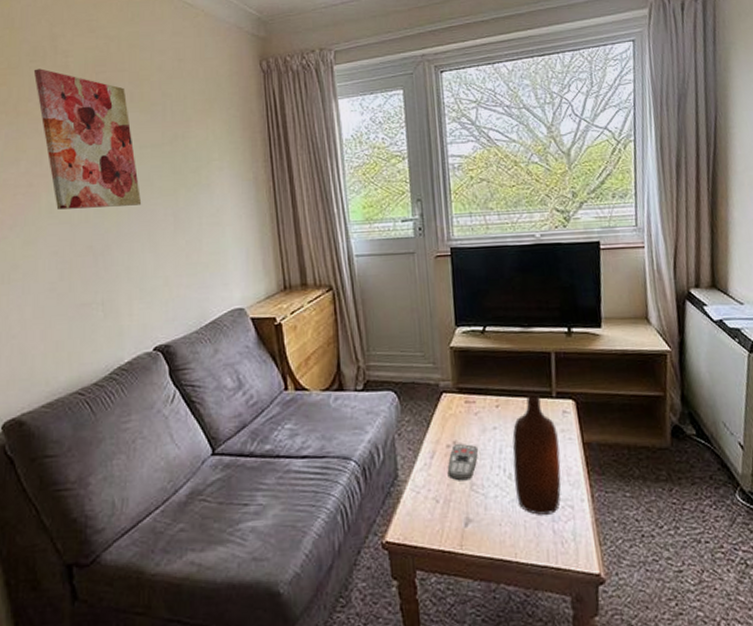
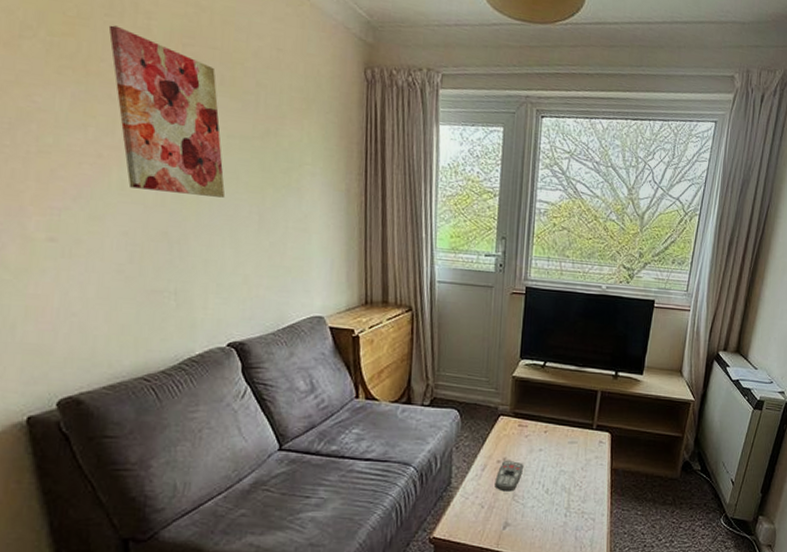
bottle: present [512,394,561,515] -> none [550,425,592,524]

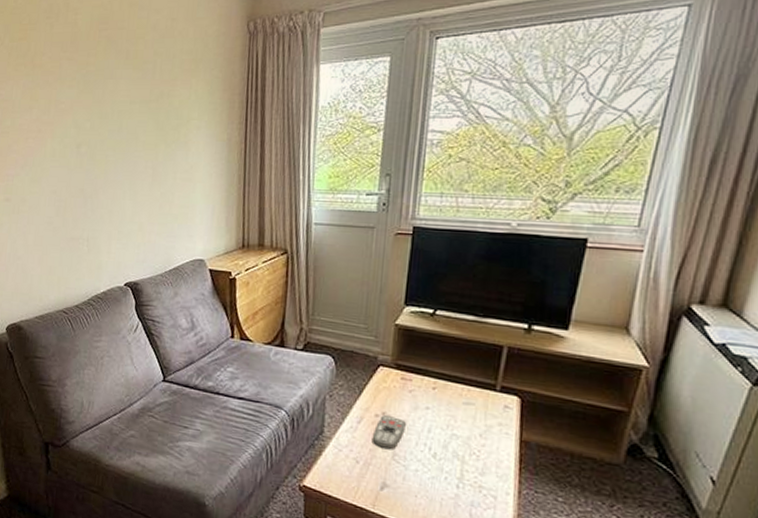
wall art: present [108,25,226,198] -> none [48,25,127,156]

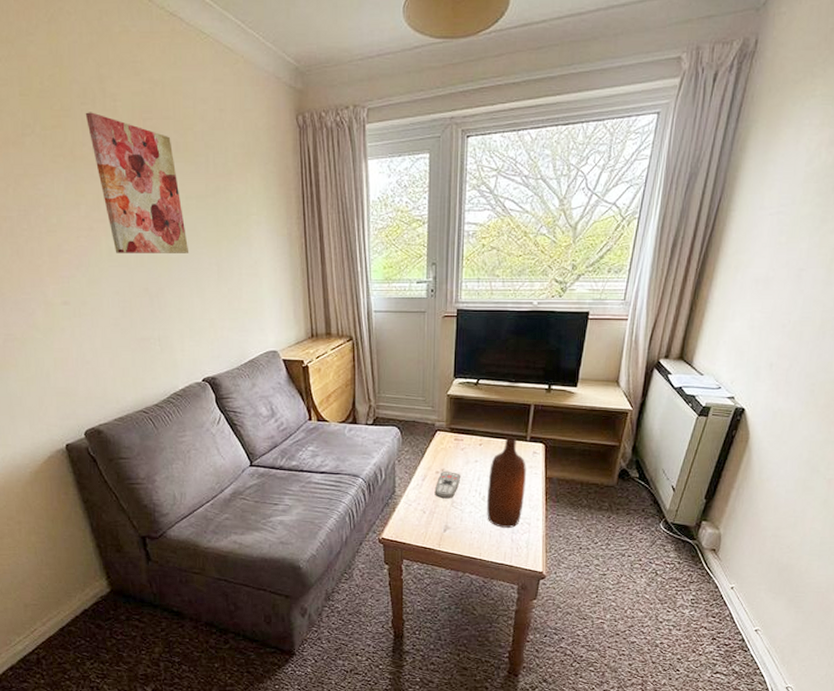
wall art: none [48,25,127,156] -> present [85,112,189,253]
bottle: none [438,383,494,499] -> present [487,437,526,528]

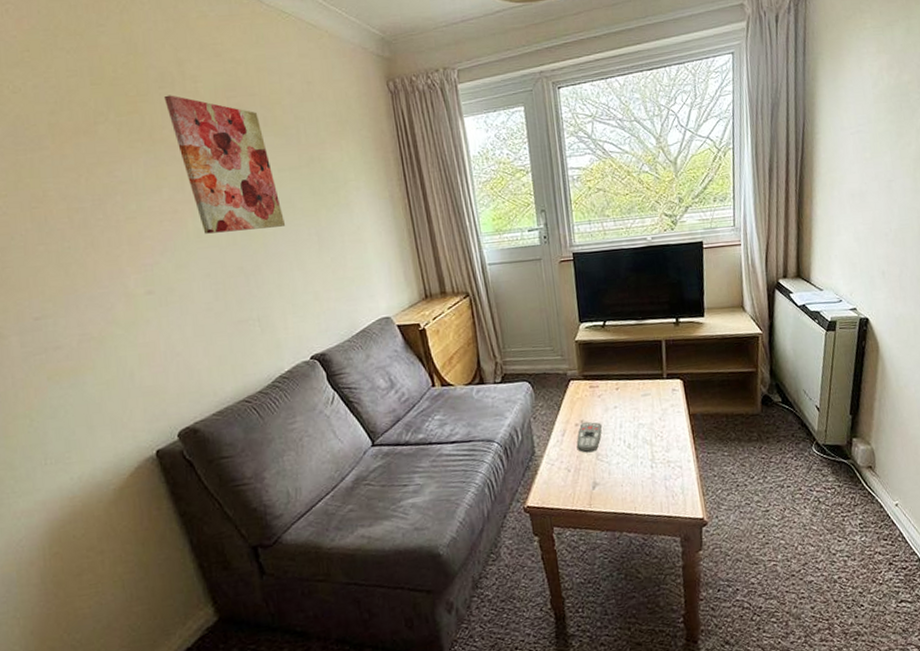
bottle: present [487,437,526,528] -> none [630,377,672,476]

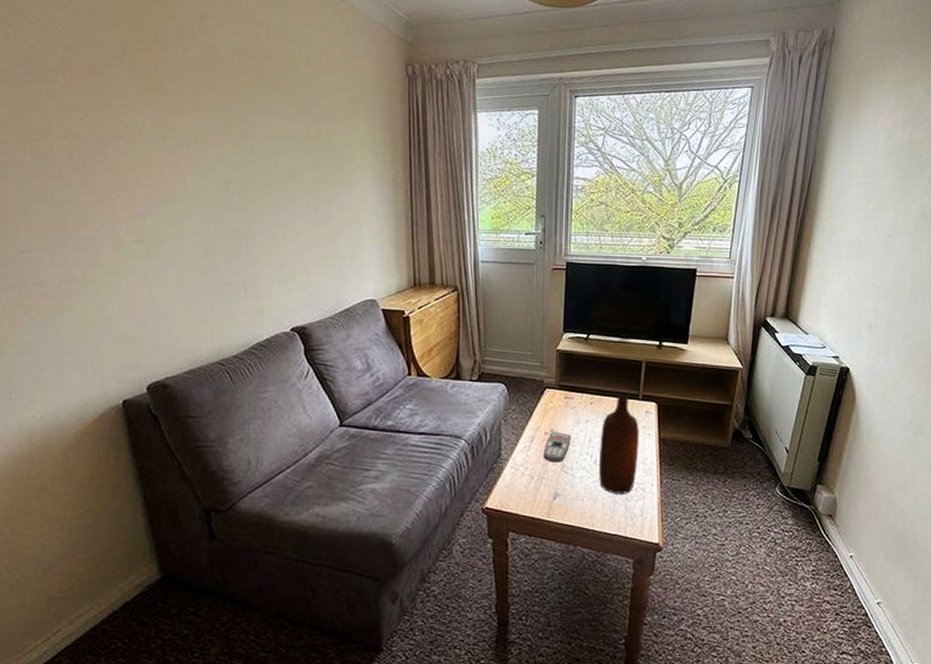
wall art: present [163,95,286,234] -> none [181,47,285,195]
bottle: none [630,377,672,476] -> present [599,396,639,494]

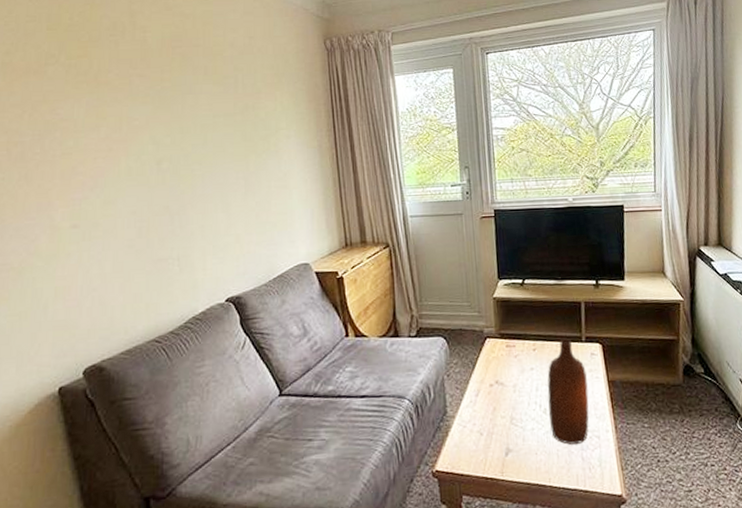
remote control: present [543,432,572,463] -> none [490,383,518,416]

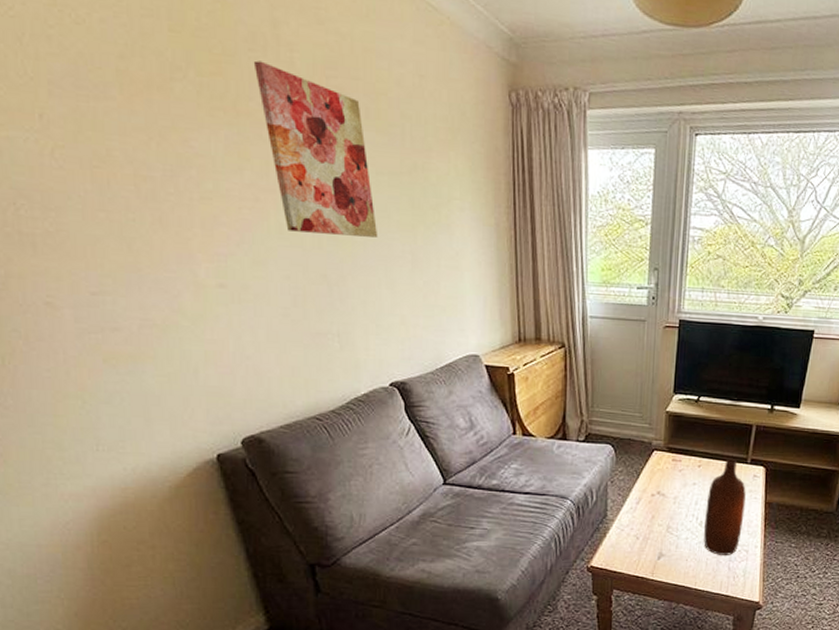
wall art: none [113,42,215,173] -> present [253,60,378,238]

